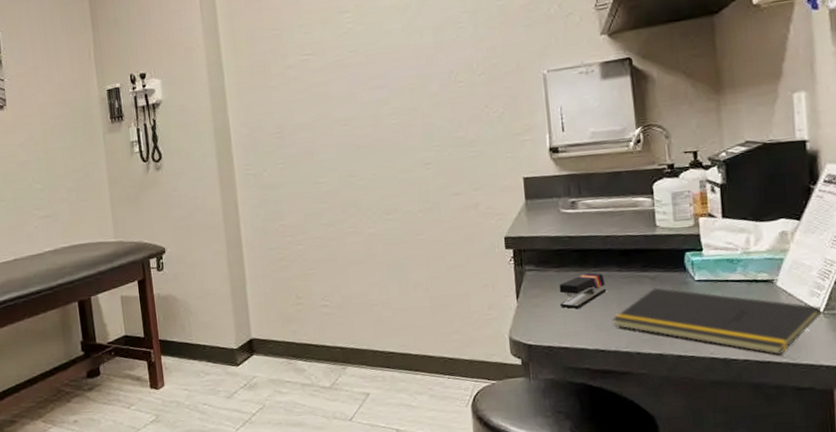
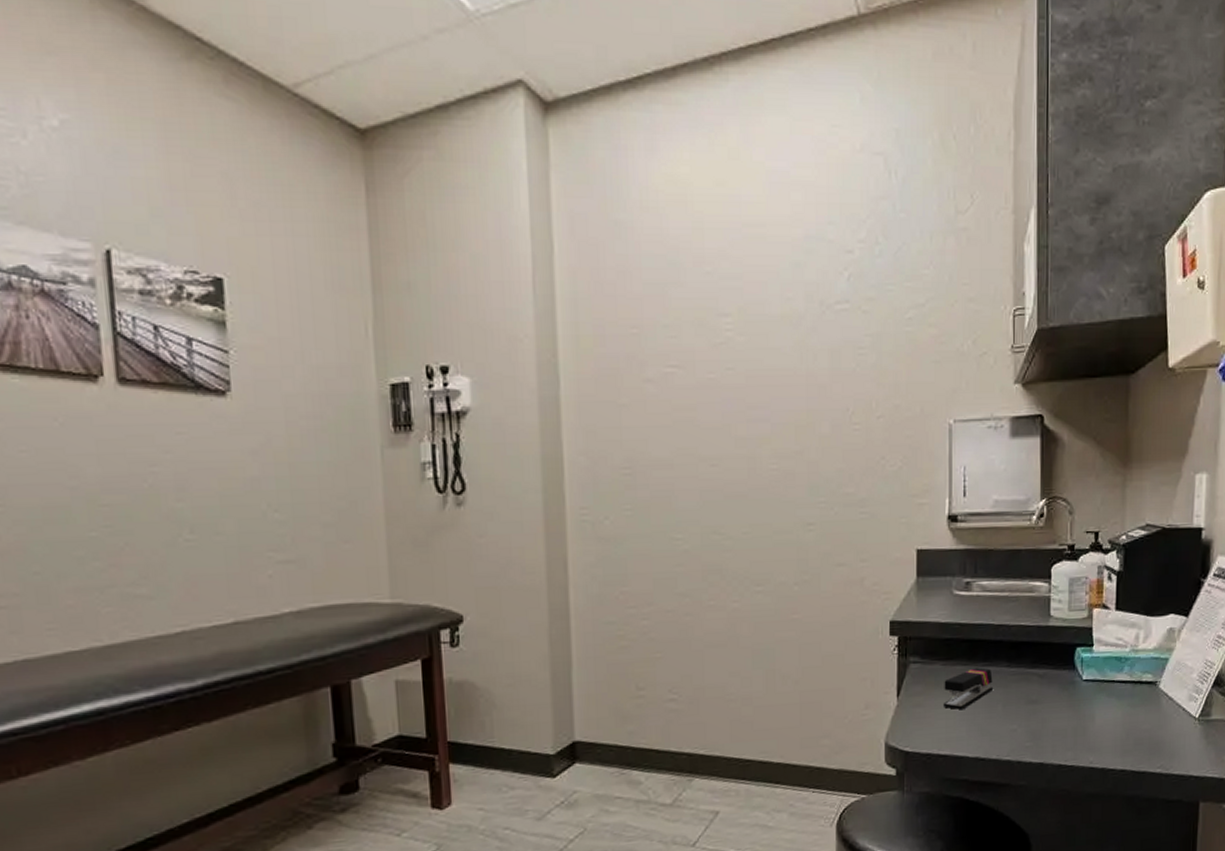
notepad: present [612,287,821,355] -> none [996,687,1197,765]

